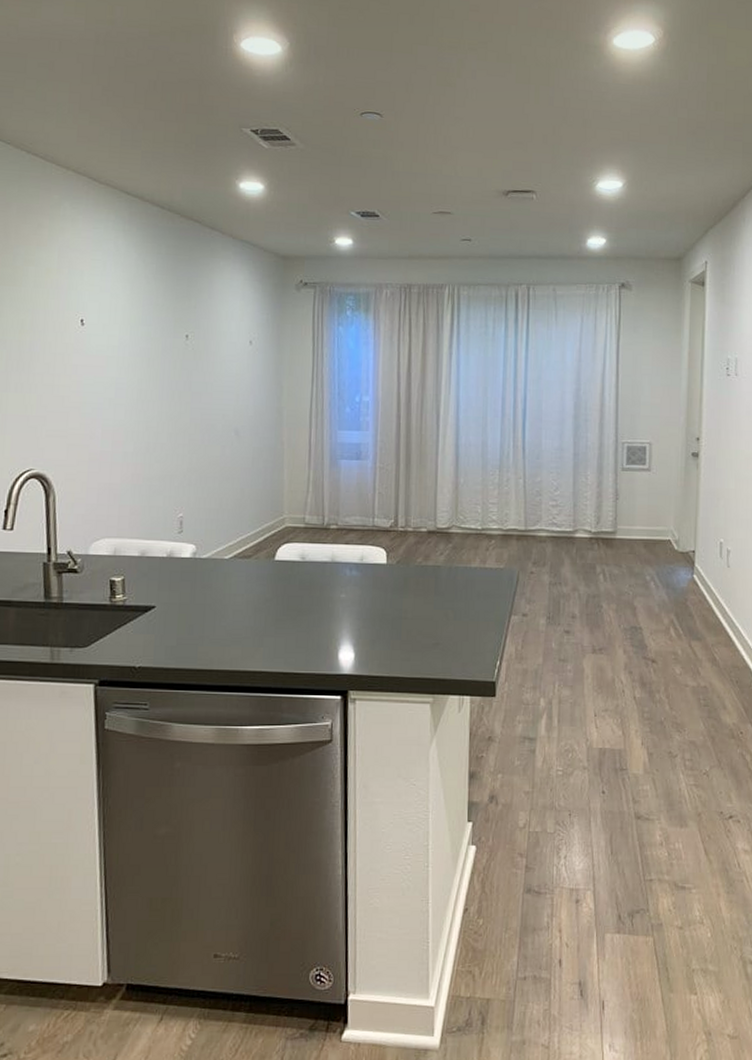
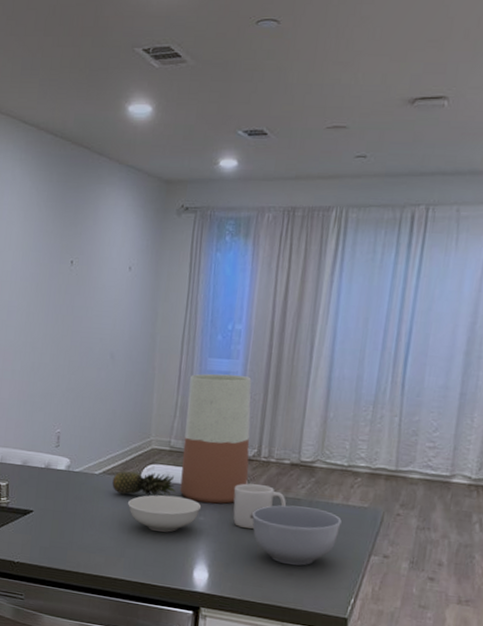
fruit: none [244,552,314,579] -> present [112,471,176,497]
bowl: none [262,574,342,614] -> present [127,494,202,533]
vase: none [318,446,387,579] -> present [179,373,252,504]
mug: none [373,555,426,602] -> present [233,483,286,530]
bowl: none [393,573,481,635] -> present [251,505,342,566]

